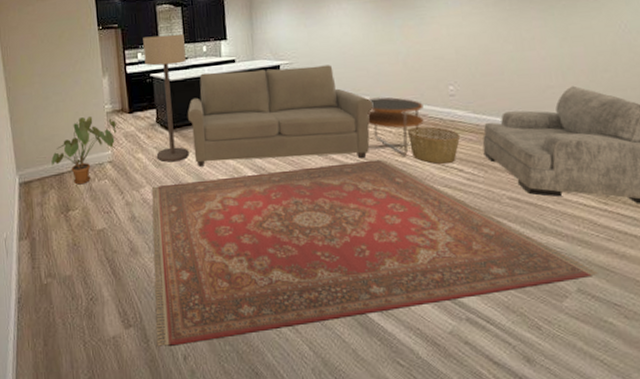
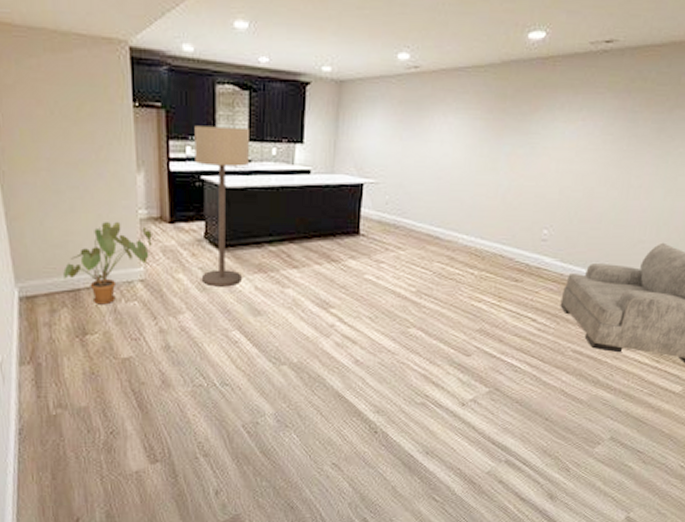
area rug: present [151,159,598,347] -> none [186,302,632,482]
sofa: present [187,65,374,167] -> none [243,183,461,299]
side table: present [367,97,424,156] -> none [445,234,513,301]
basket: present [408,126,461,164] -> none [489,271,542,312]

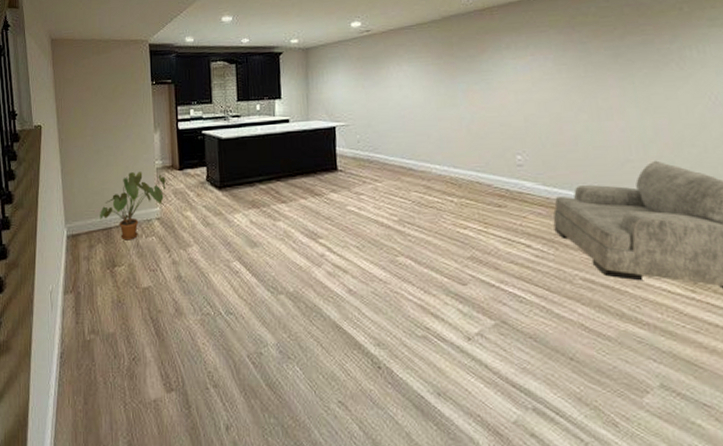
floor lamp: present [194,125,249,287] -> none [196,91,239,222]

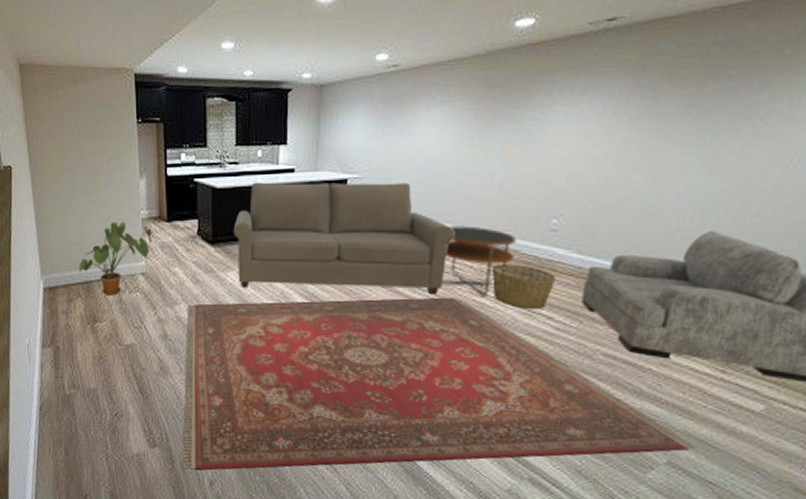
area rug: none [198,230,684,414] -> present [182,297,696,471]
sofa: none [238,128,434,228] -> present [233,182,455,294]
side table: none [426,164,489,228] -> present [441,226,516,296]
basket: none [471,197,529,238] -> present [492,264,557,309]

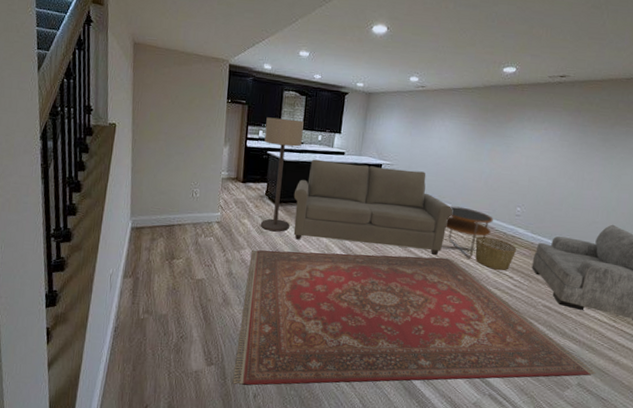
house plant: present [79,221,152,296] -> none [164,178,229,238]
floor lamp: none [188,133,237,280] -> present [261,117,304,232]

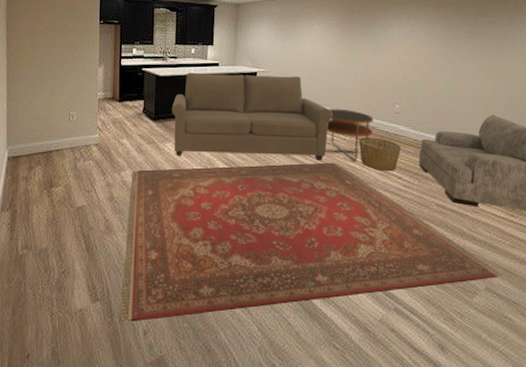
floor lamp: present [261,117,304,232] -> none [138,35,176,150]

